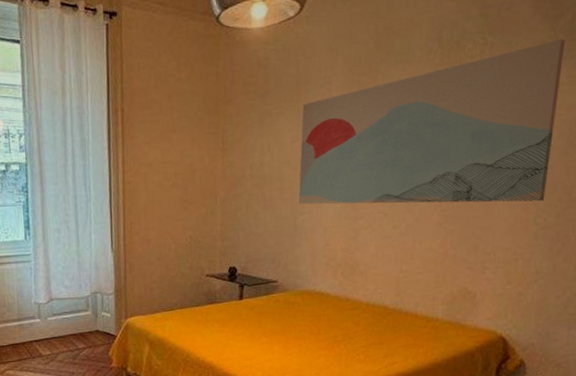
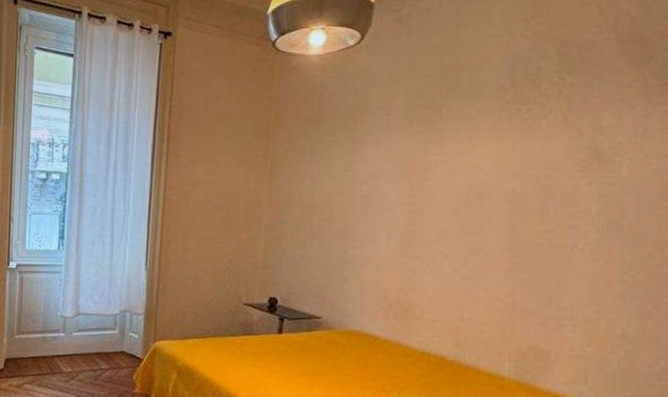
wall art: present [298,39,566,205] -> none [349,84,656,256]

